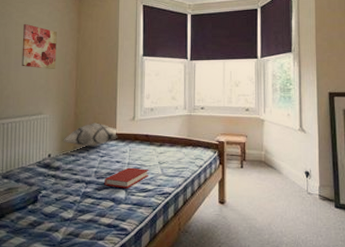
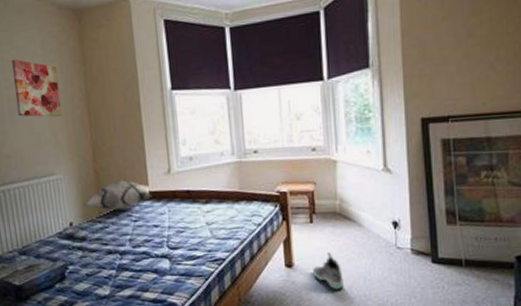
book: present [104,167,149,189] -> none [142,231,197,257]
sneaker: none [241,194,265,226] -> present [313,253,344,290]

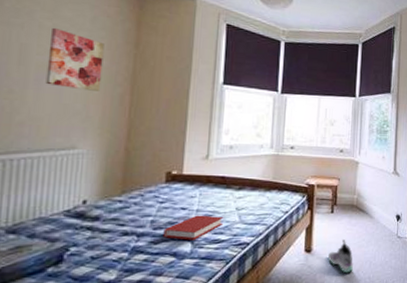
decorative pillow: present [84,180,152,210] -> none [106,161,186,191]
book: none [142,231,197,257] -> present [163,215,224,240]

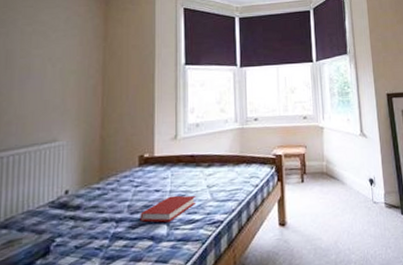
wall art: present [45,27,105,91] -> none [28,31,77,86]
sneaker: present [328,240,353,274] -> none [304,210,331,246]

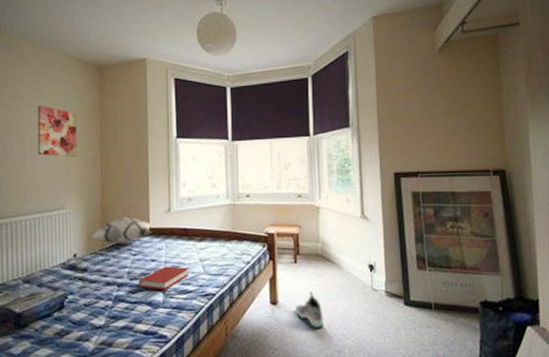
wall art: none [28,31,77,86] -> present [37,105,78,157]
decorative pillow: none [85,146,157,176] -> present [89,216,152,244]
sneaker: none [304,210,331,246] -> present [296,292,324,328]

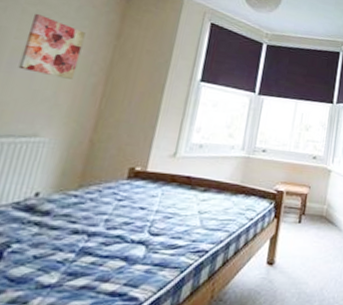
decorative pillow: present [89,216,152,244] -> none [63,155,151,187]
book: present [138,266,190,291] -> none [116,216,185,244]
sneaker: present [296,292,324,328] -> none [291,253,318,291]

